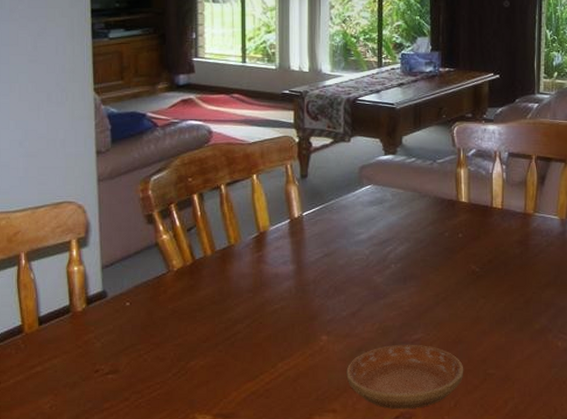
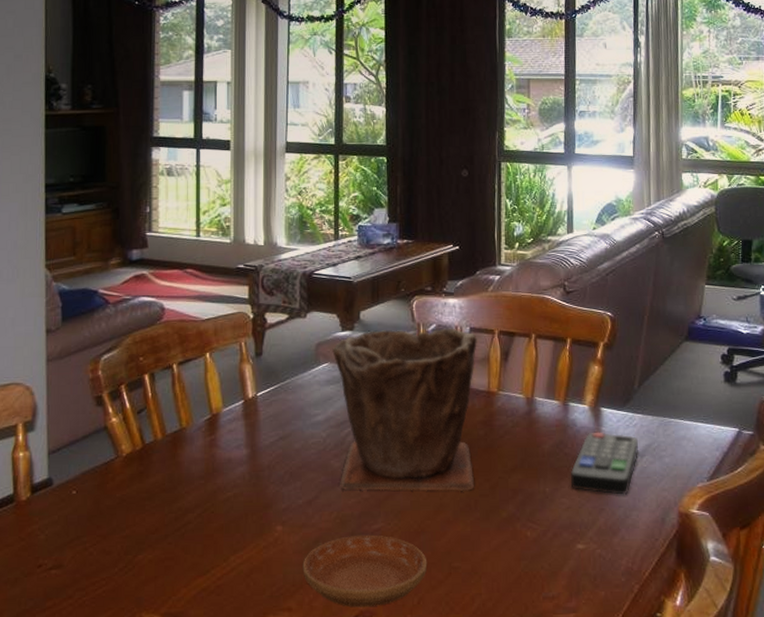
plant pot: none [375,153,515,305] -> present [332,328,477,491]

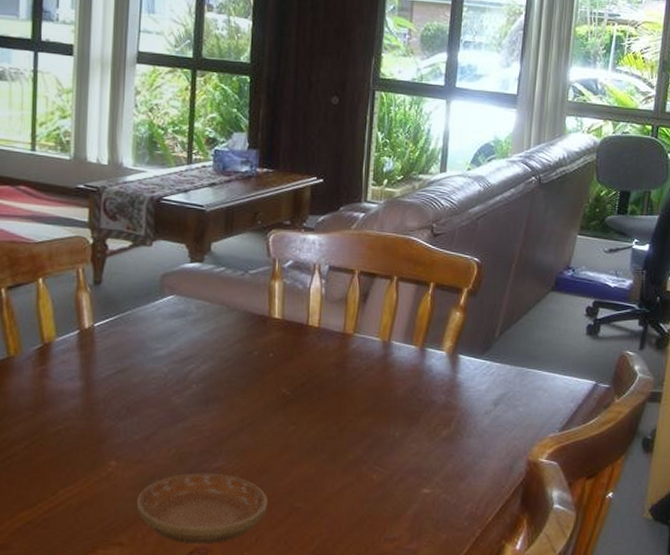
plant pot: present [332,328,477,491] -> none [179,264,336,432]
remote control: present [571,431,639,495] -> none [422,378,494,442]

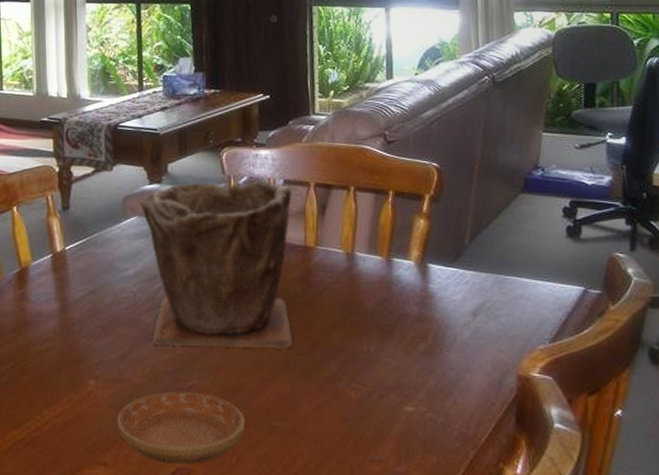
plant pot: none [179,264,336,432] -> present [140,180,294,349]

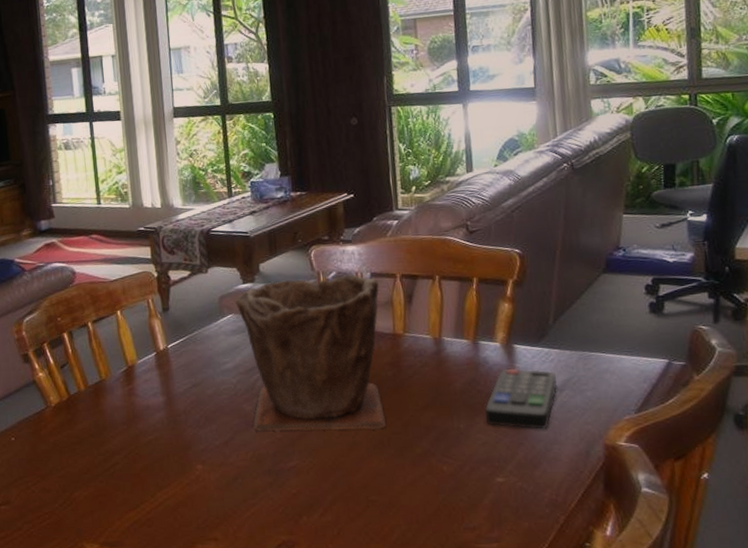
saucer: present [117,391,246,465] -> none [224,471,345,538]
remote control: none [396,289,472,356] -> present [485,368,558,430]

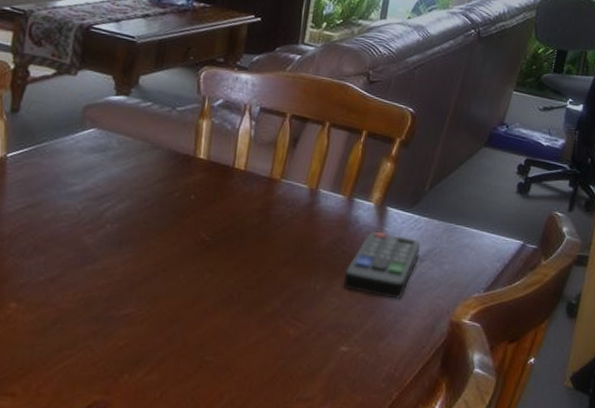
plant pot: present [235,274,387,432] -> none [90,98,267,281]

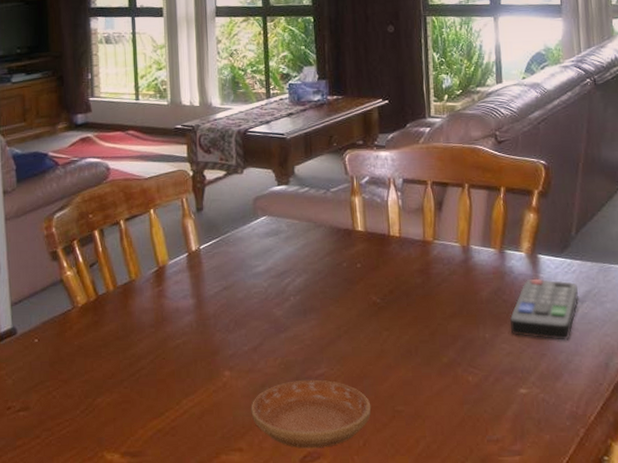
saucer: none [34,319,177,398] -> present [251,379,371,449]

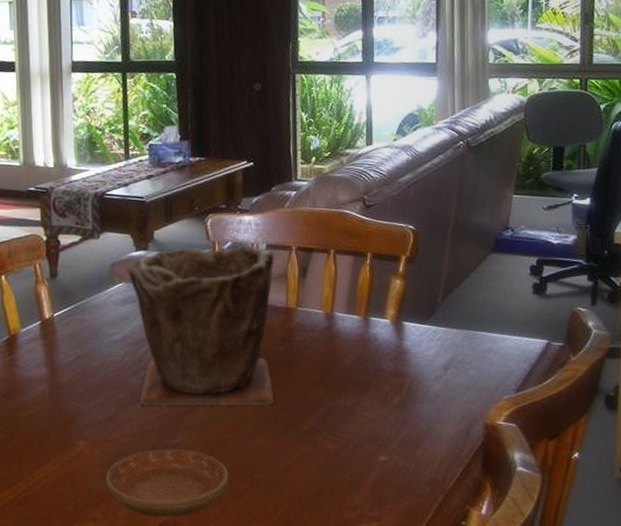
plant pot: none [269,180,415,338] -> present [127,245,275,407]
remote control: present [510,278,579,341] -> none [373,345,443,408]

